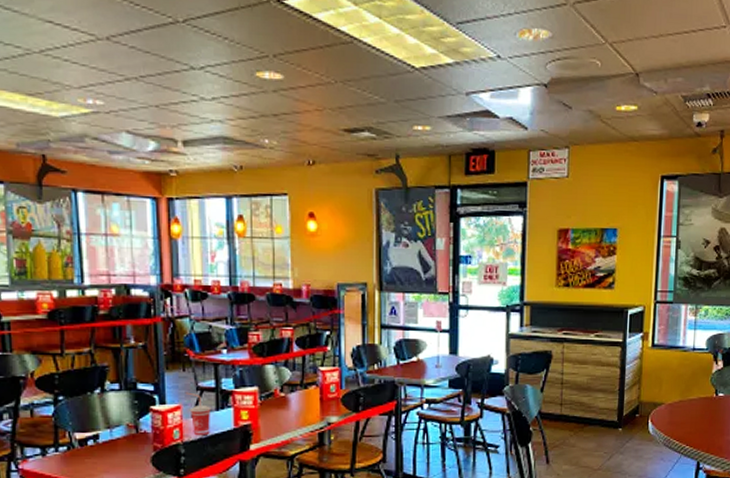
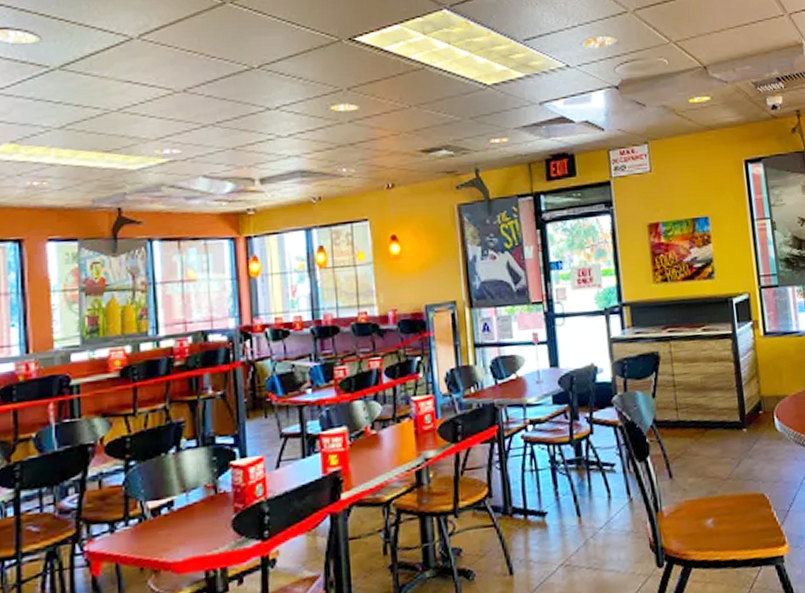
beverage cup: present [185,392,211,436] -> none [267,441,297,490]

